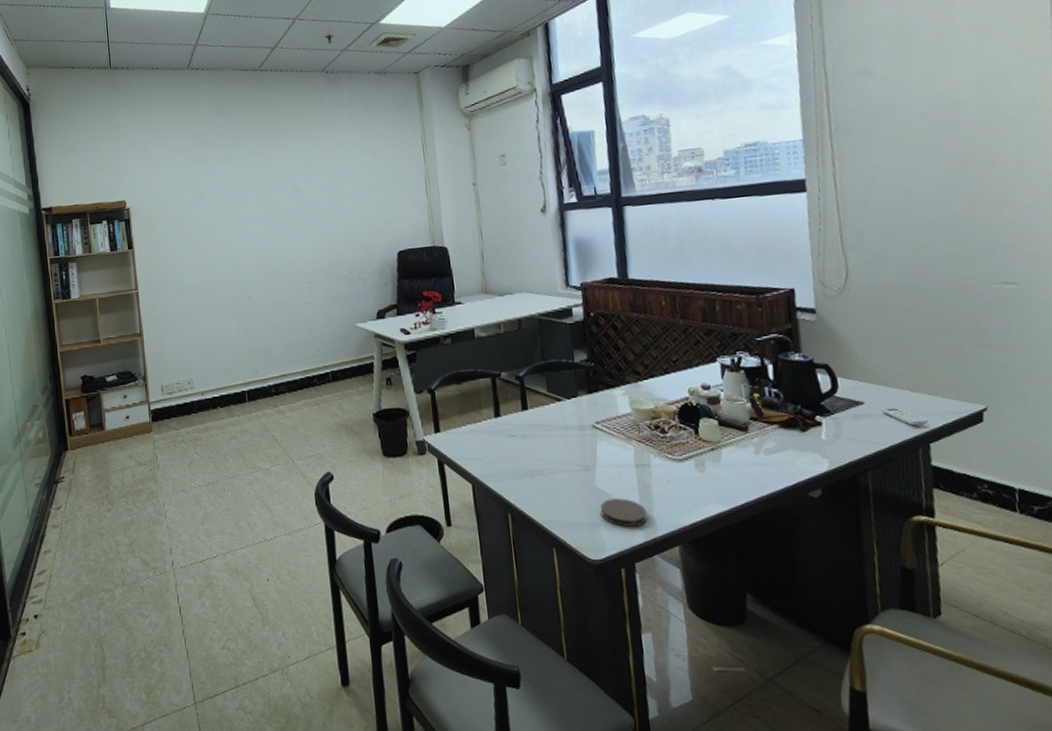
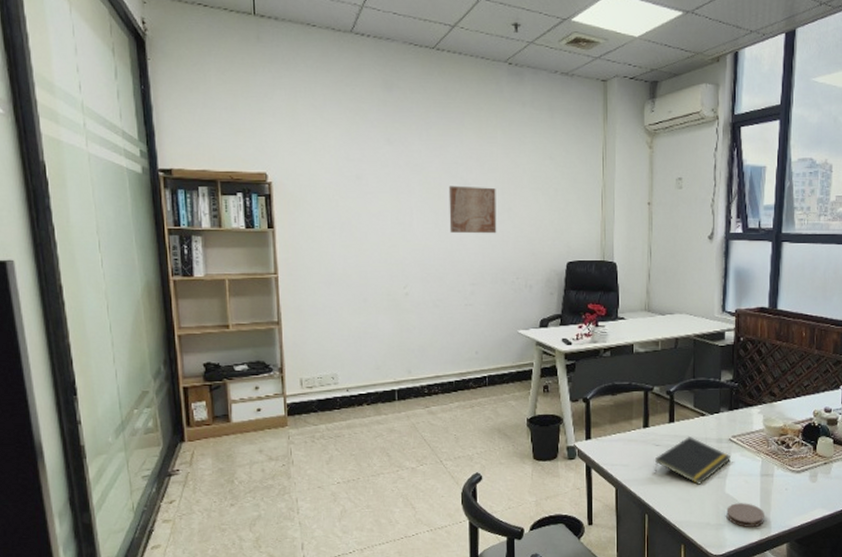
wall art: none [280,188,328,235] -> present [448,185,497,234]
notepad: none [511,424,597,479] -> present [654,435,730,485]

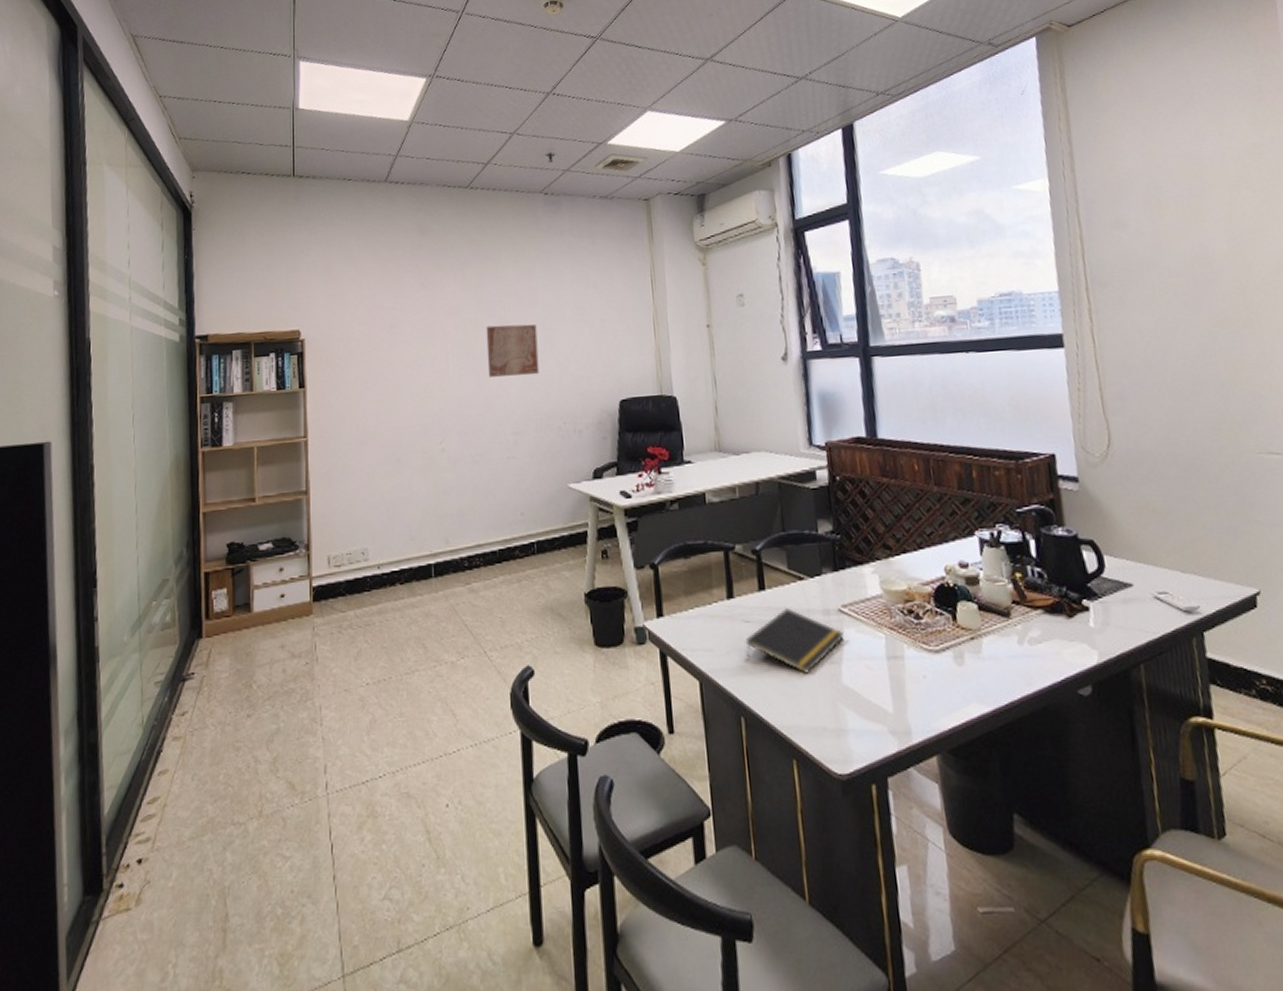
coaster: present [726,503,764,527] -> none [847,698,901,733]

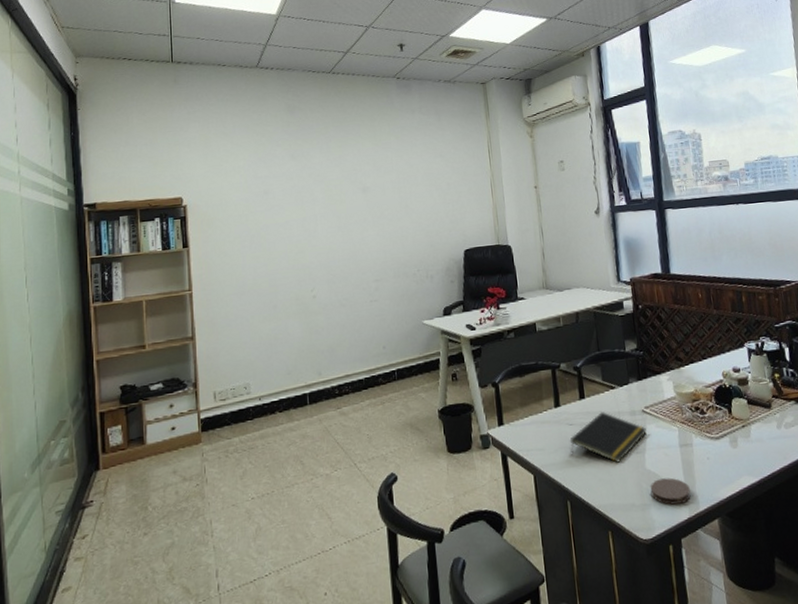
wall art: present [486,324,539,377] -> none [349,188,396,234]
coaster: none [847,698,901,733] -> present [650,477,691,505]

